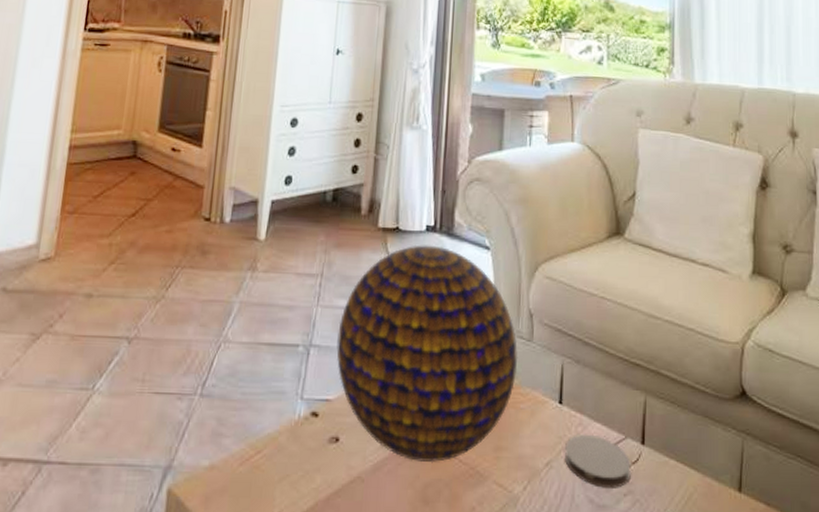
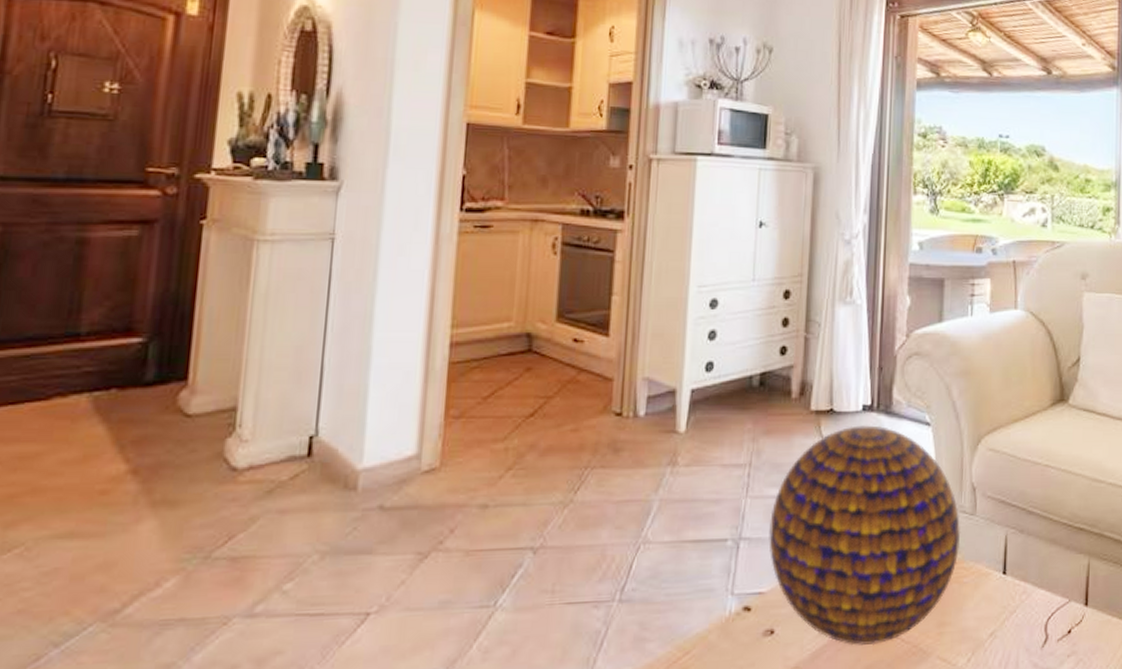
coaster: present [565,434,631,488] -> none [1009,601,1074,652]

